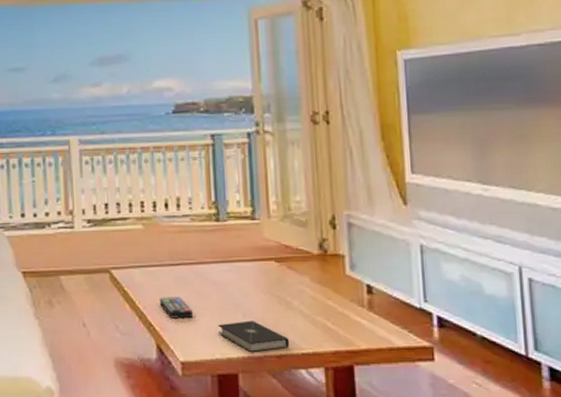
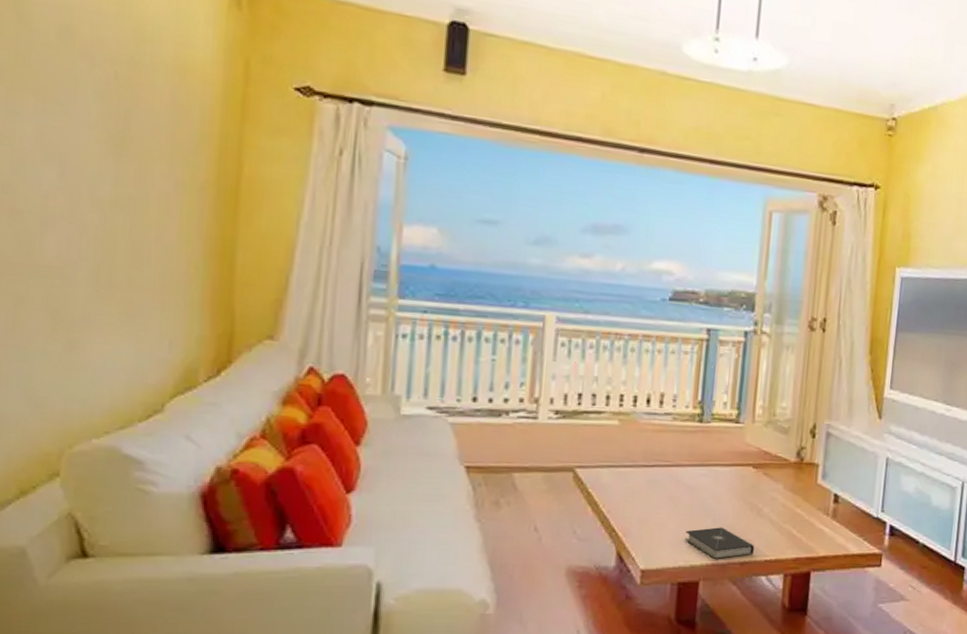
remote control: present [159,297,194,319] -> none [626,500,662,524]

